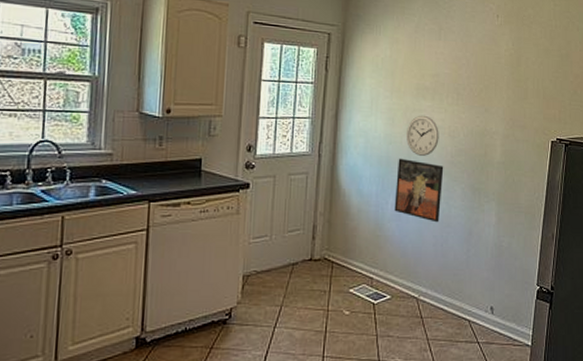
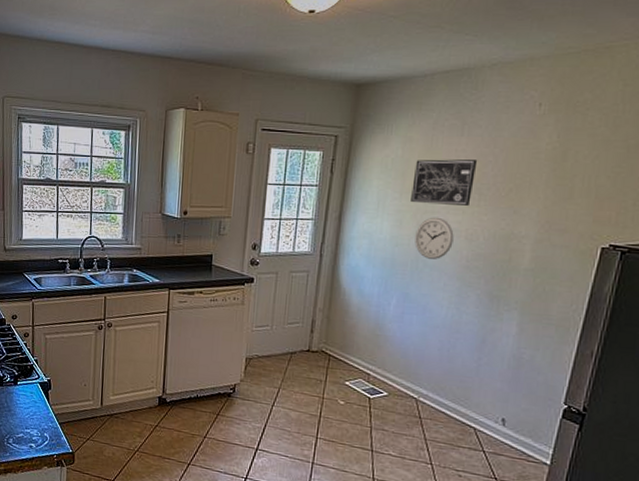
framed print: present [394,158,444,223] -> none [397,260,457,328]
wall art: none [401,60,454,104] -> present [411,159,478,206]

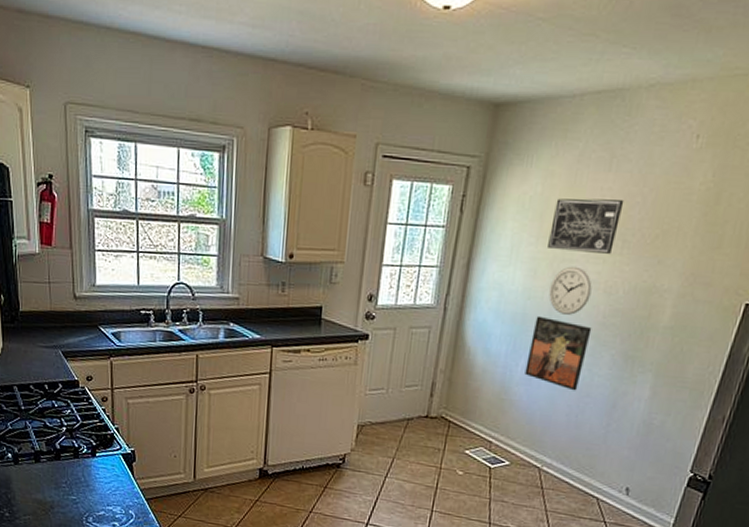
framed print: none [397,260,457,328] -> present [525,315,592,391]

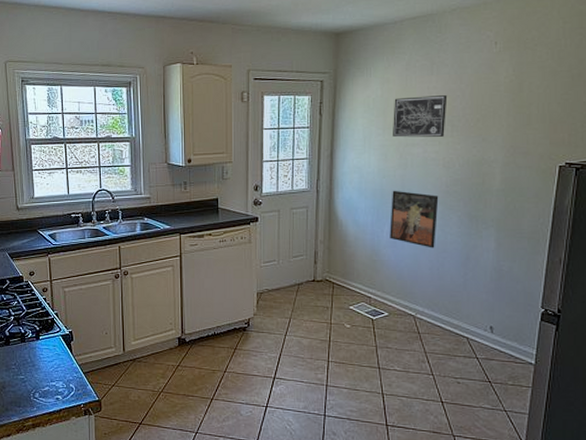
wall clock: present [549,266,592,315] -> none [400,149,433,187]

